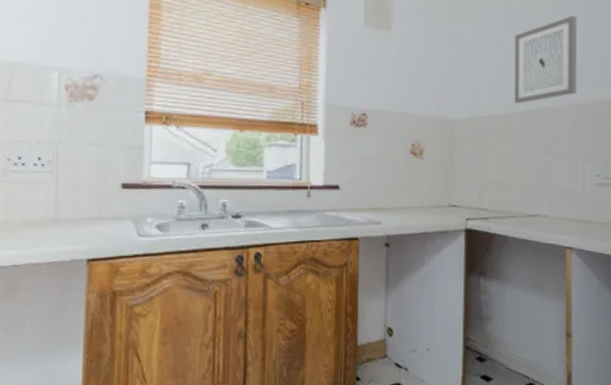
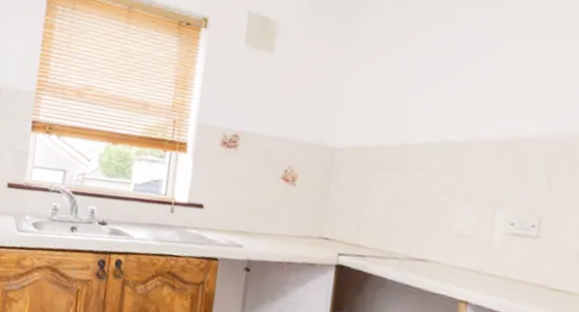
wall art: present [514,15,578,104] -> none [410,37,504,135]

